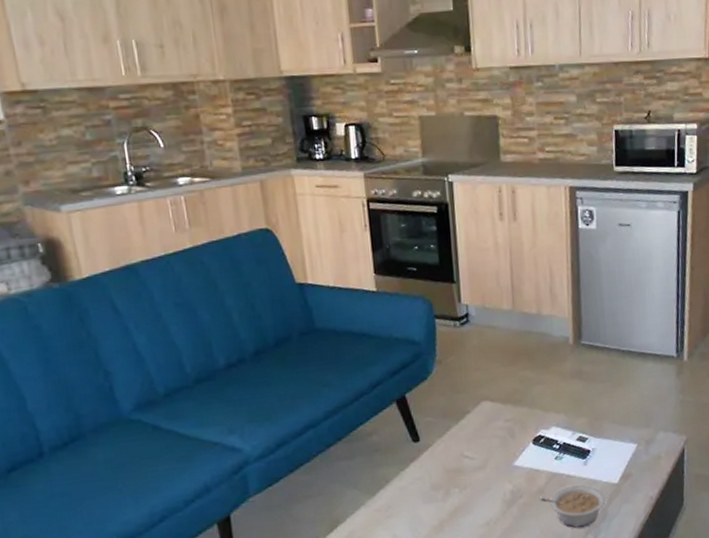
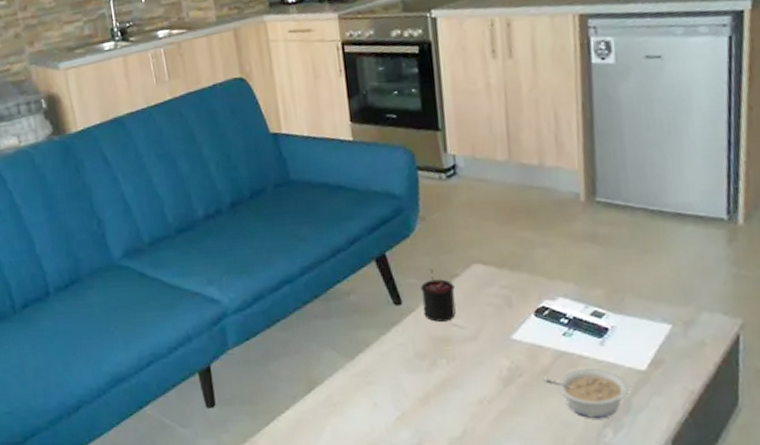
candle: none [437,408,467,455] -> present [421,269,456,322]

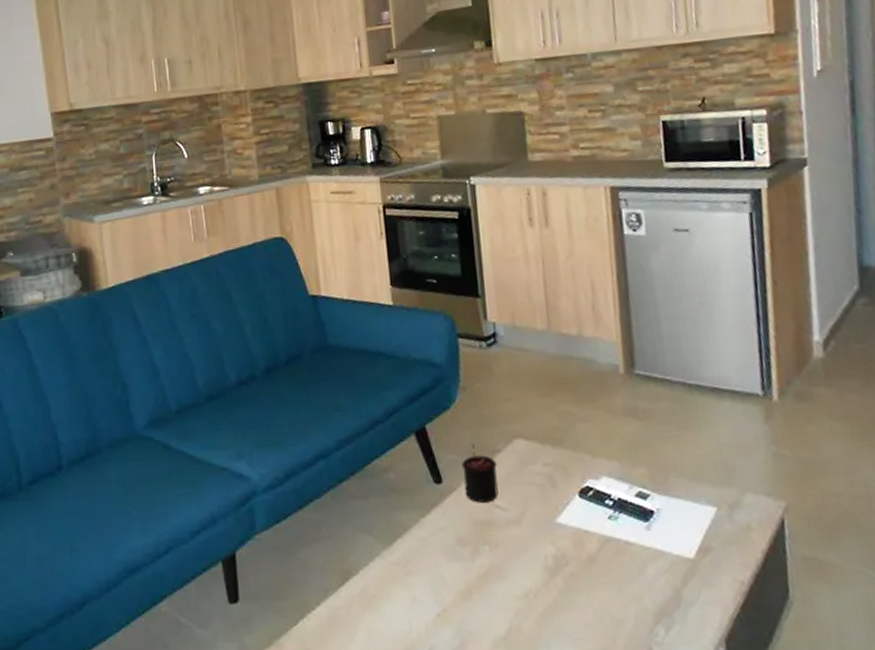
legume: present [543,368,629,418] -> none [590,555,678,613]

